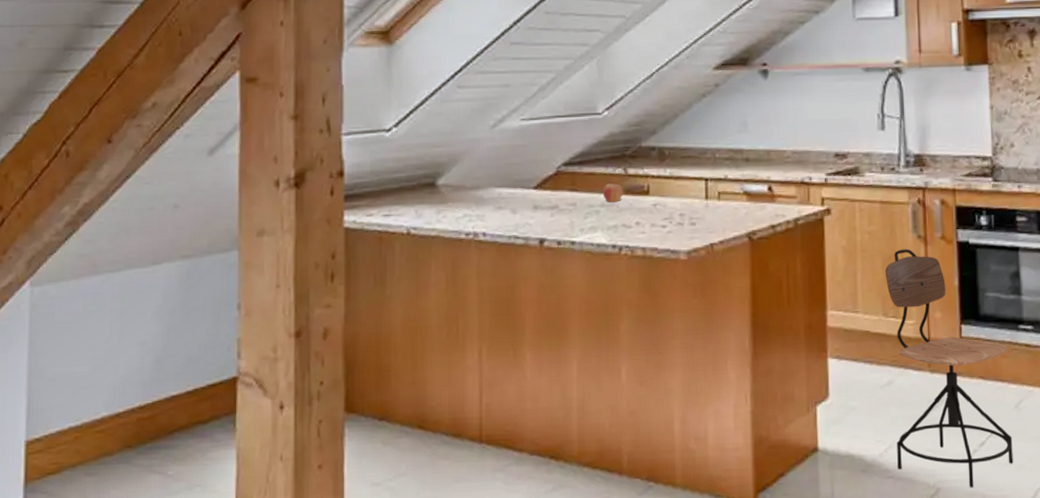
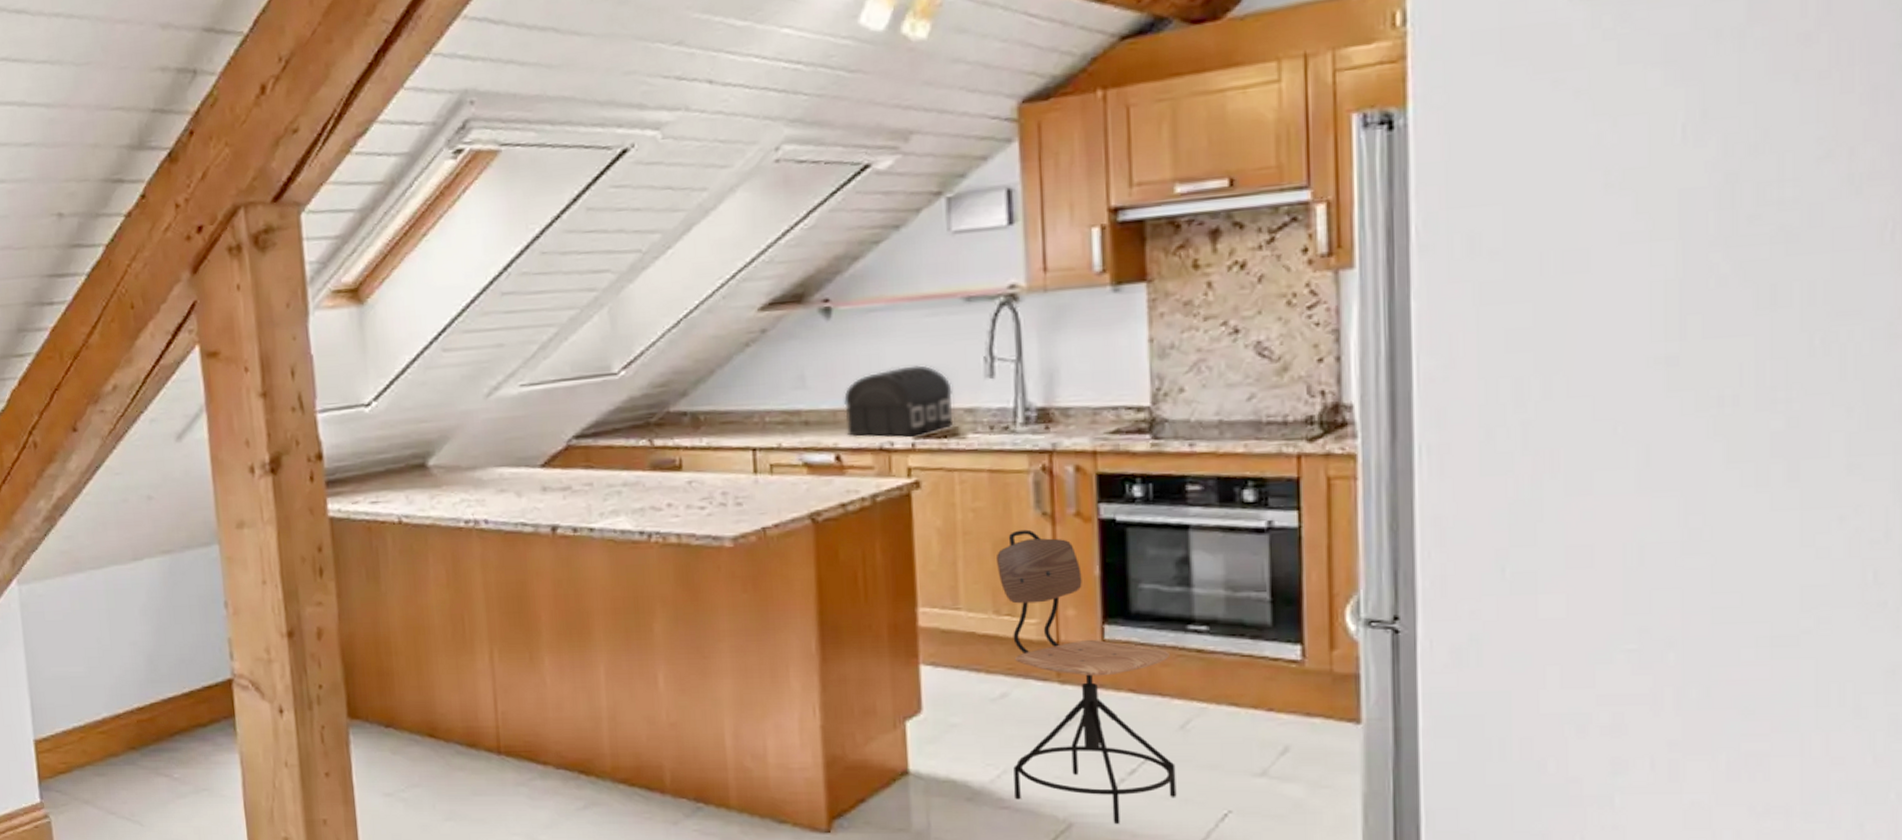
fruit: present [602,181,623,203] -> none [623,456,650,481]
treasure chest: none [776,118,855,174] -> present [844,365,952,438]

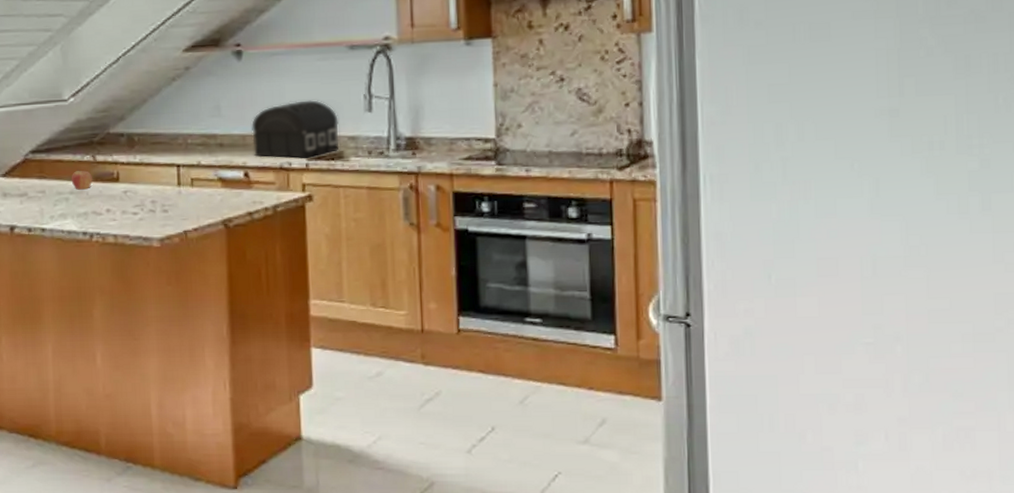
fruit: none [623,456,650,481] -> present [71,169,92,190]
chair: present [997,529,1177,825] -> none [373,237,517,484]

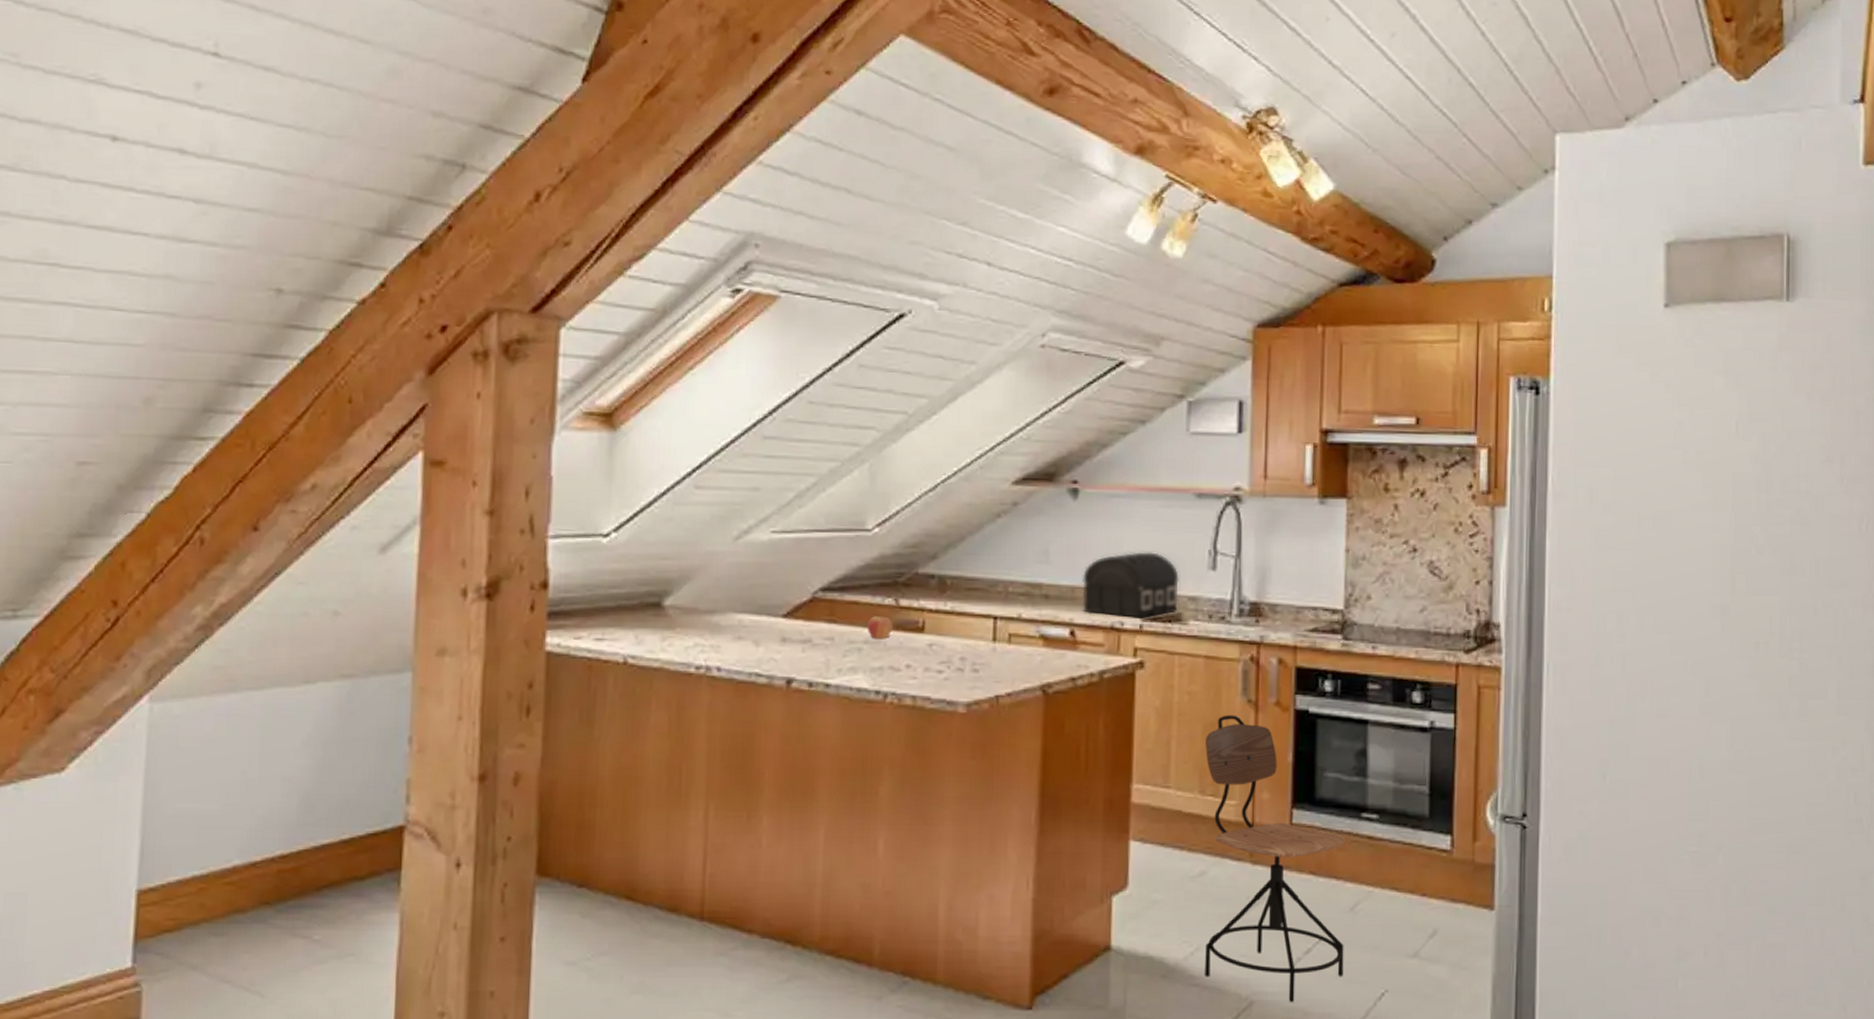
chair: none [373,237,517,484] -> present [1205,714,1345,1003]

